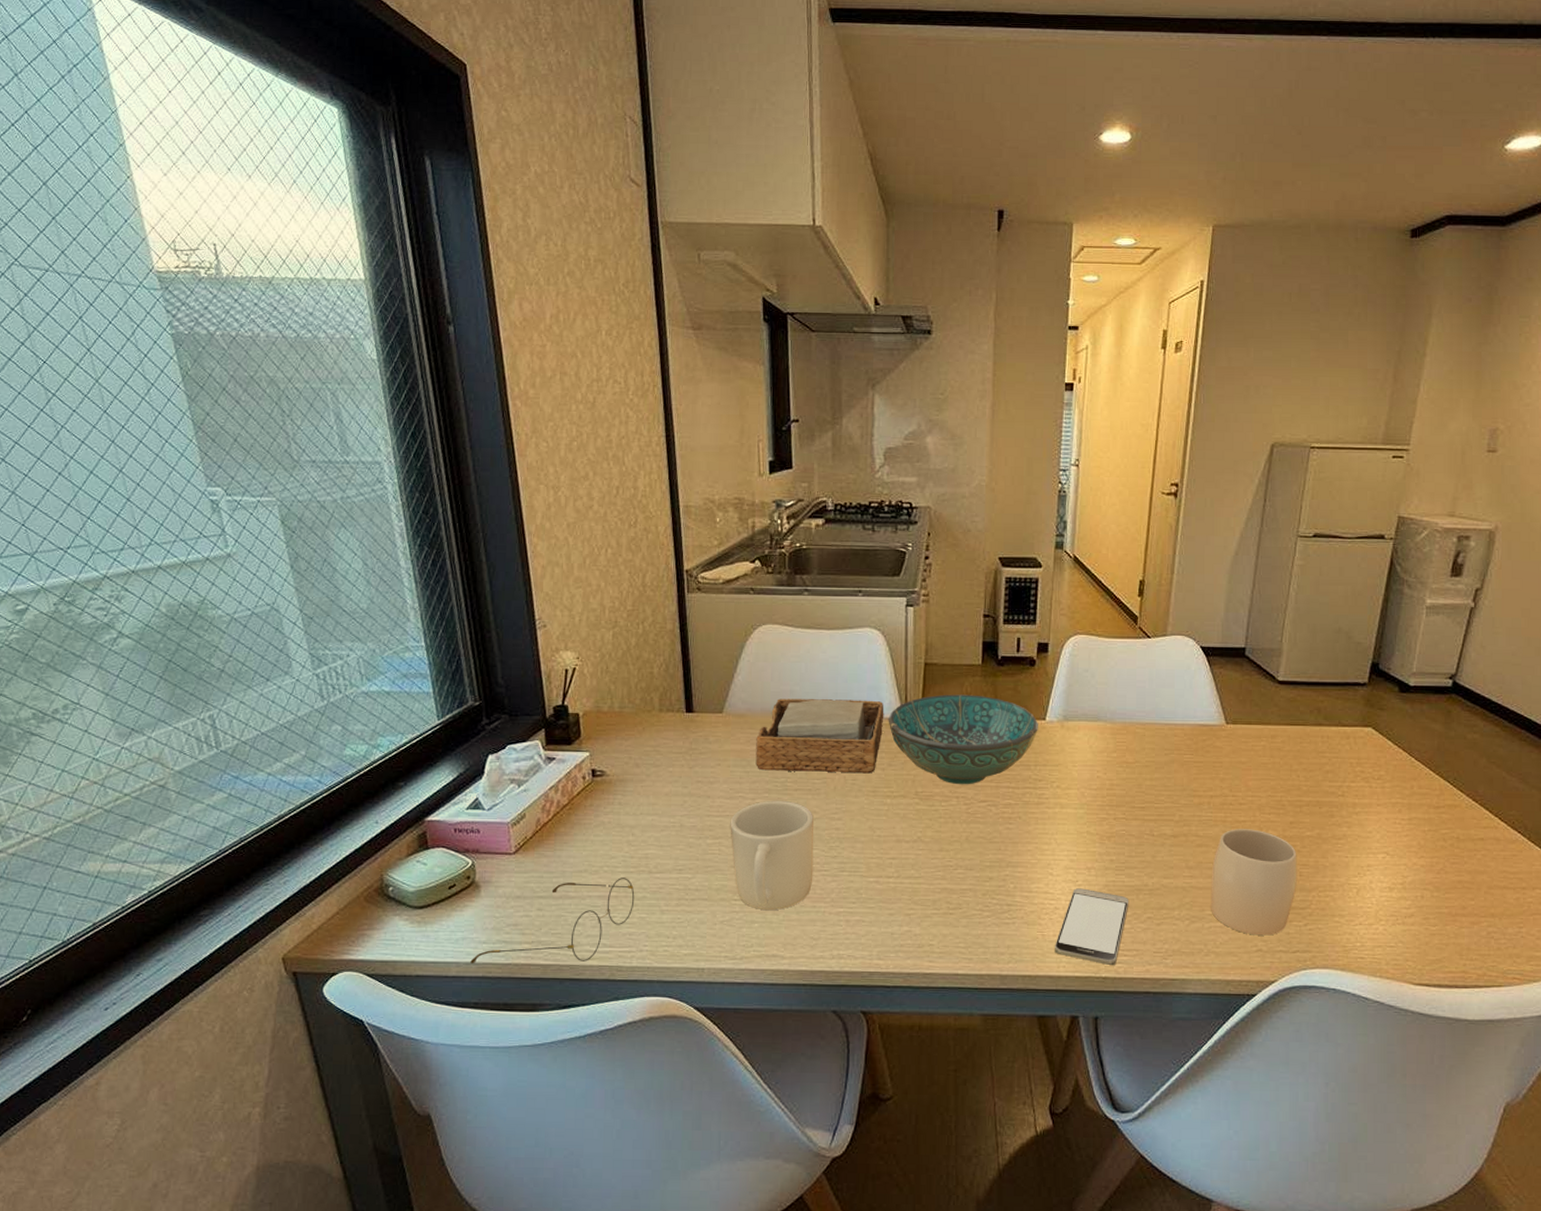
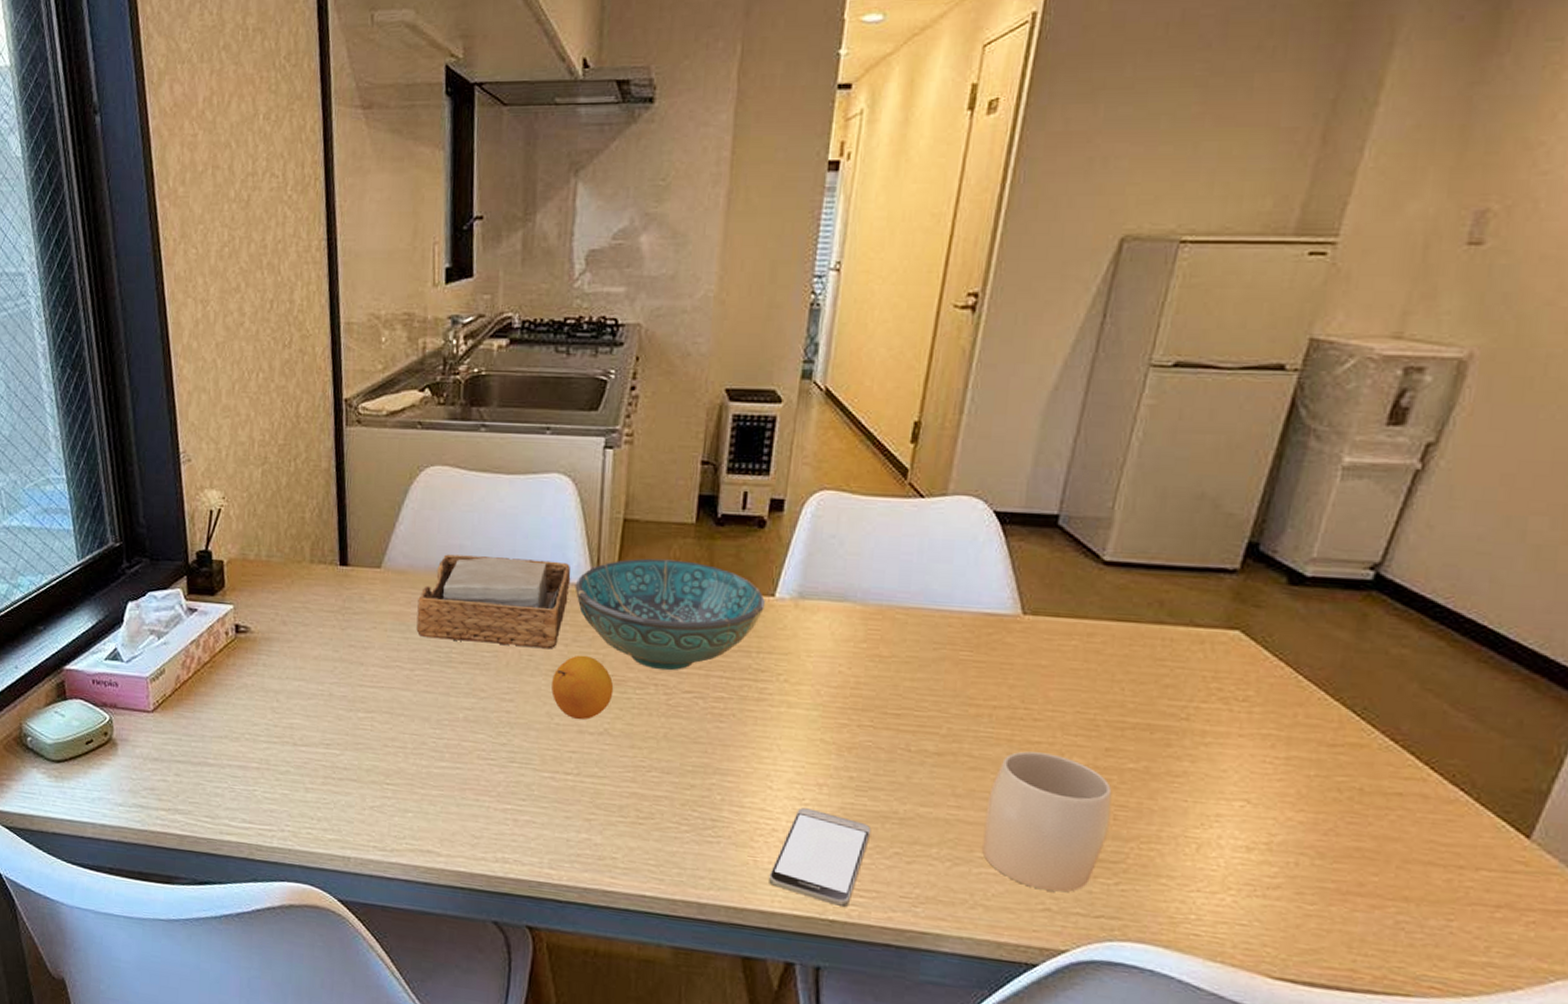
eyeglasses: present [470,878,635,964] -> none [106,747,278,836]
mug: present [730,800,814,911] -> none [384,672,481,800]
fruit: none [873,777,924,831] -> present [551,655,614,720]

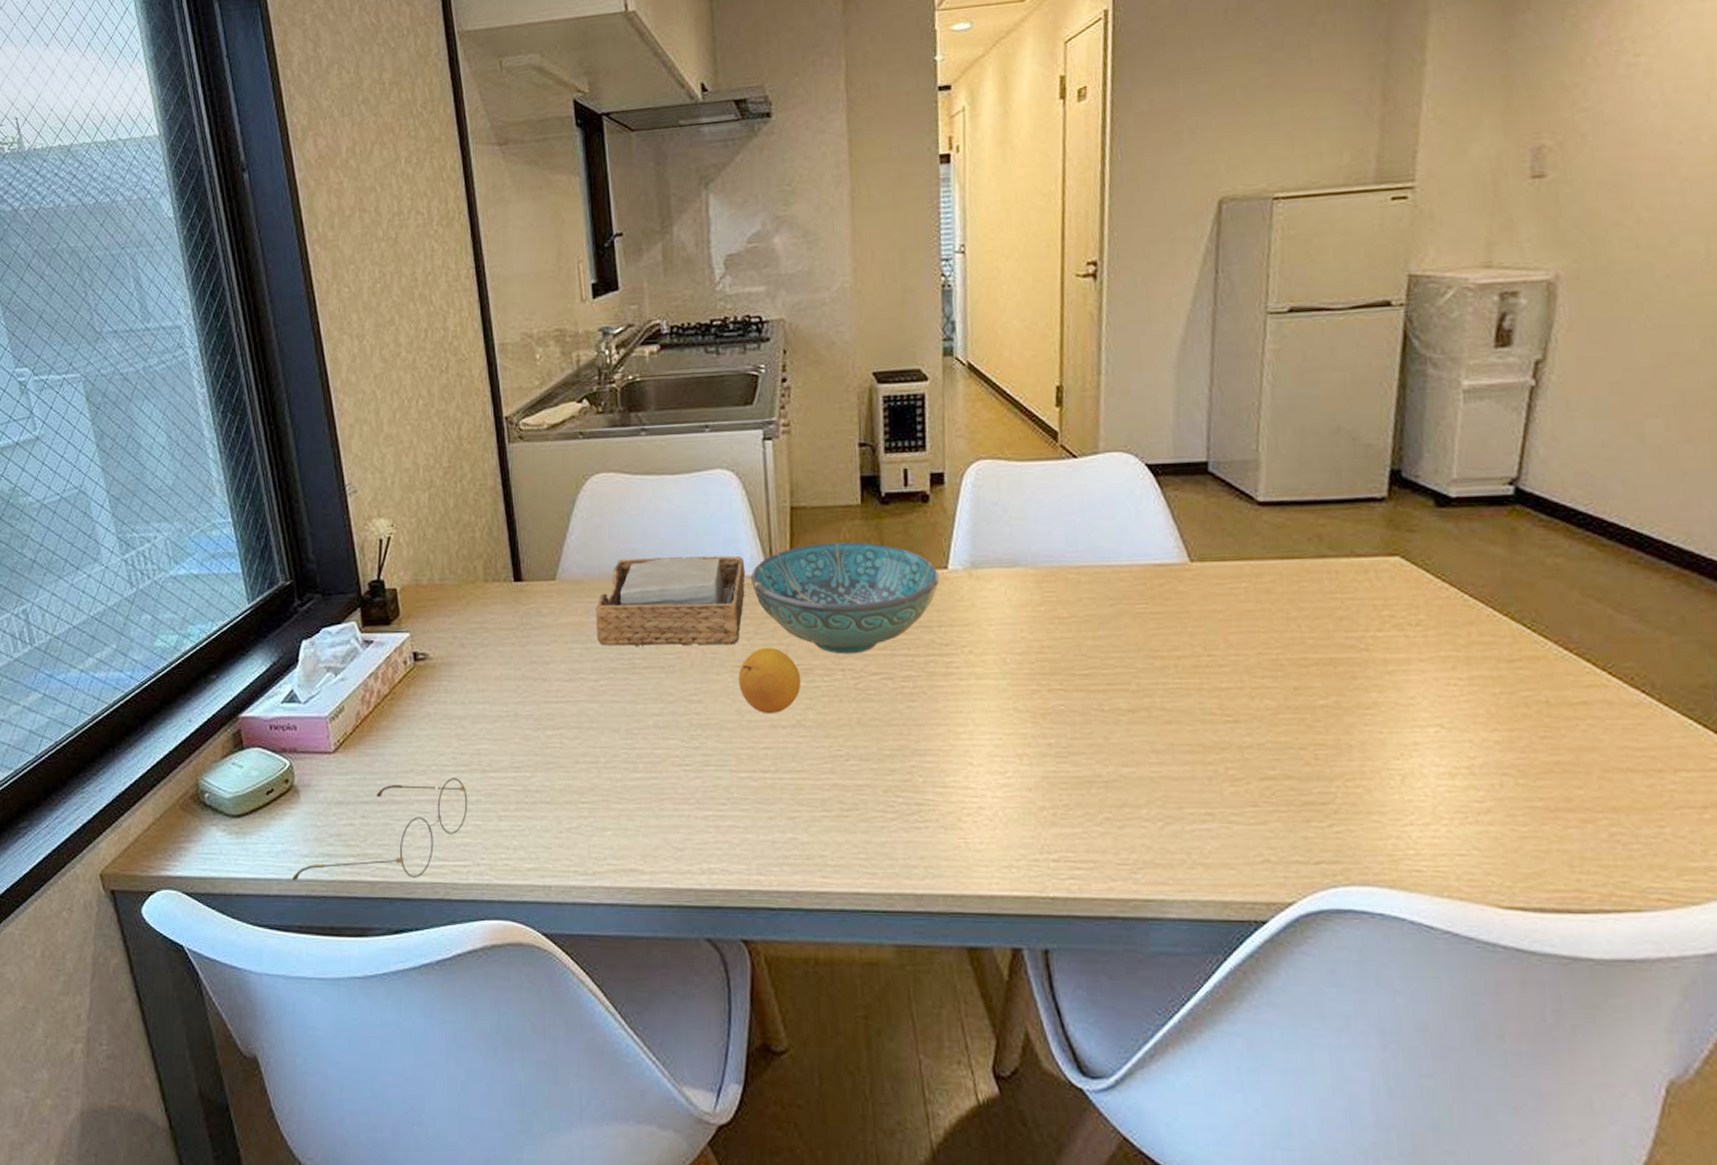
eyeglasses: none [106,747,278,836] -> present [292,778,468,881]
smartphone: present [769,807,872,908] -> none [983,781,1079,883]
mug: present [982,751,1112,893] -> none [1187,698,1312,841]

